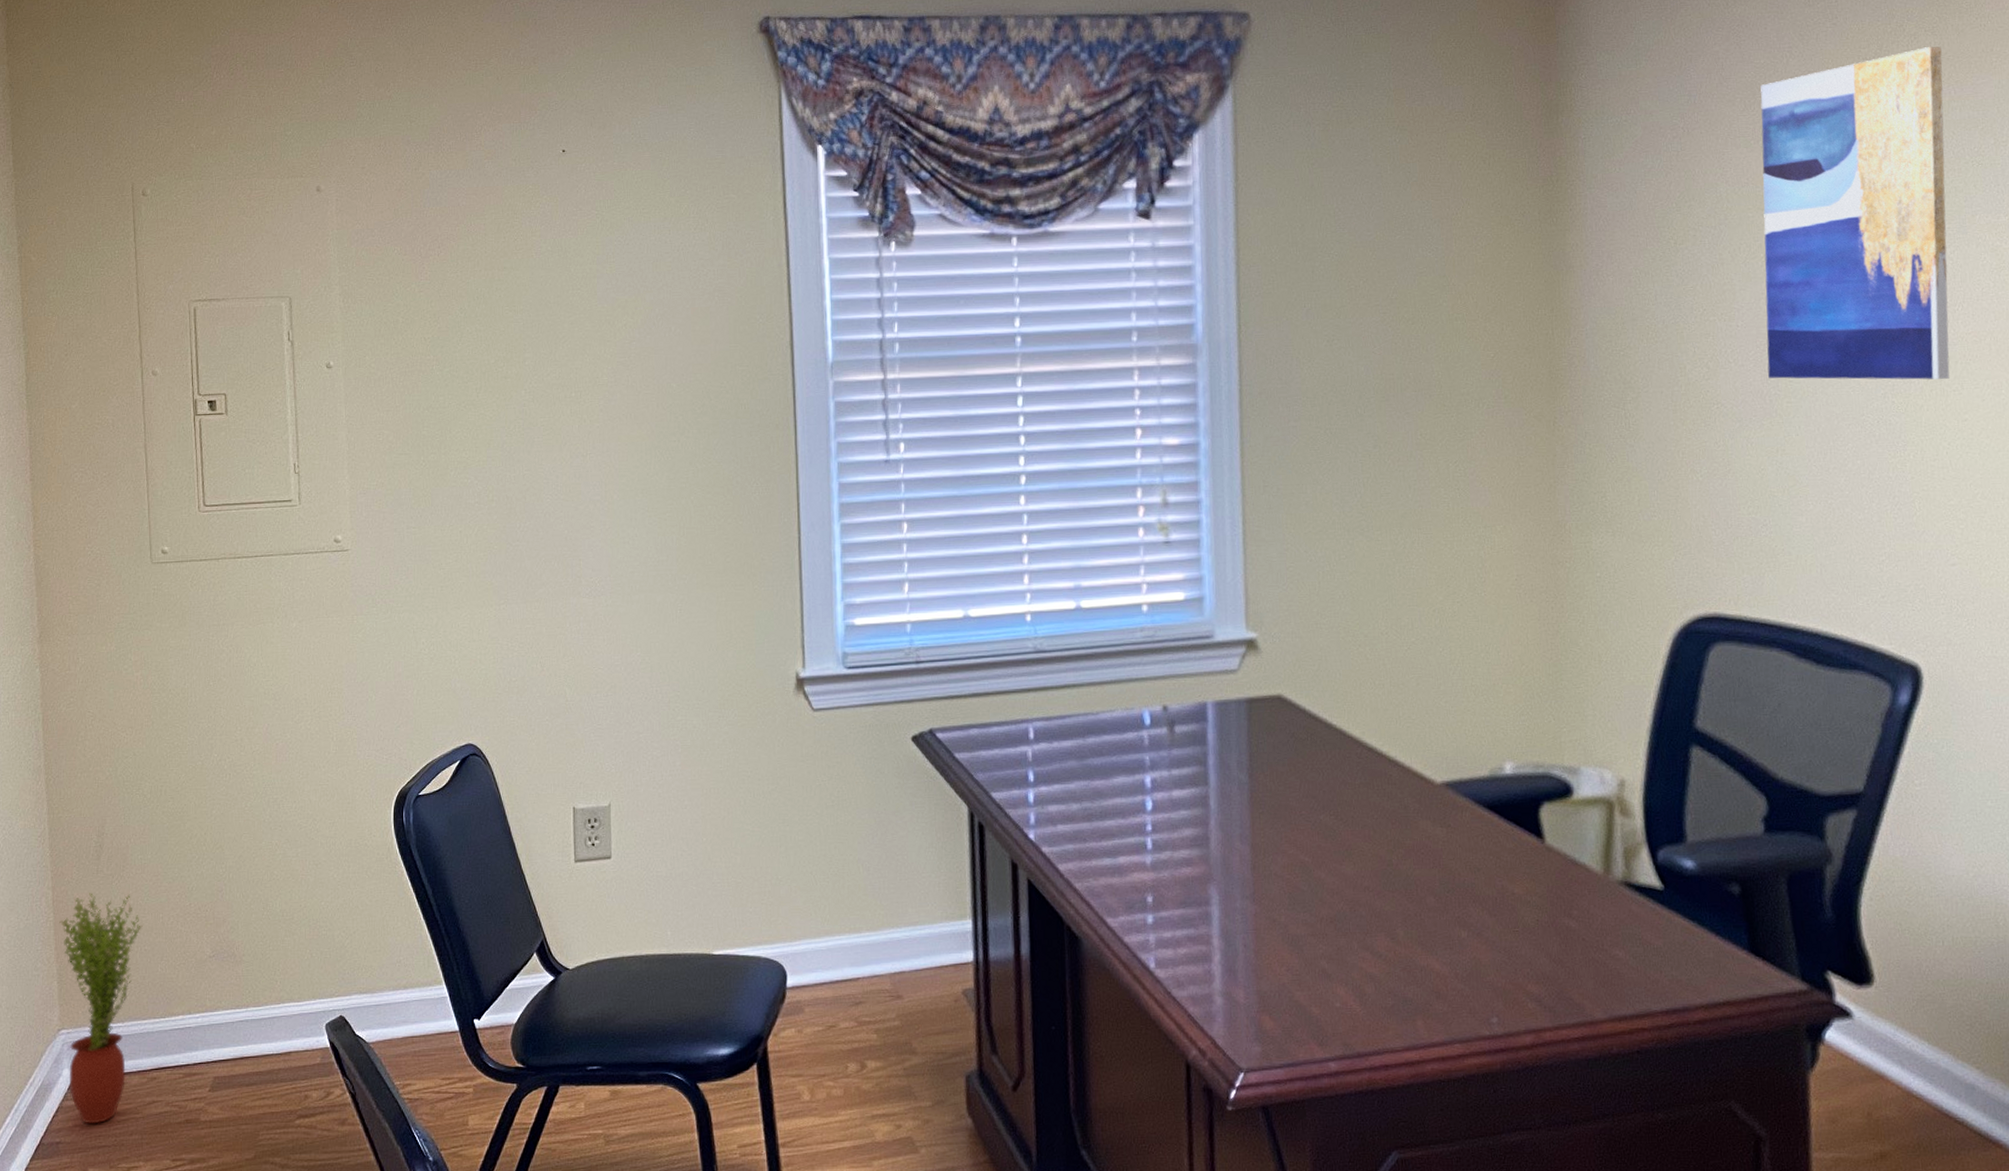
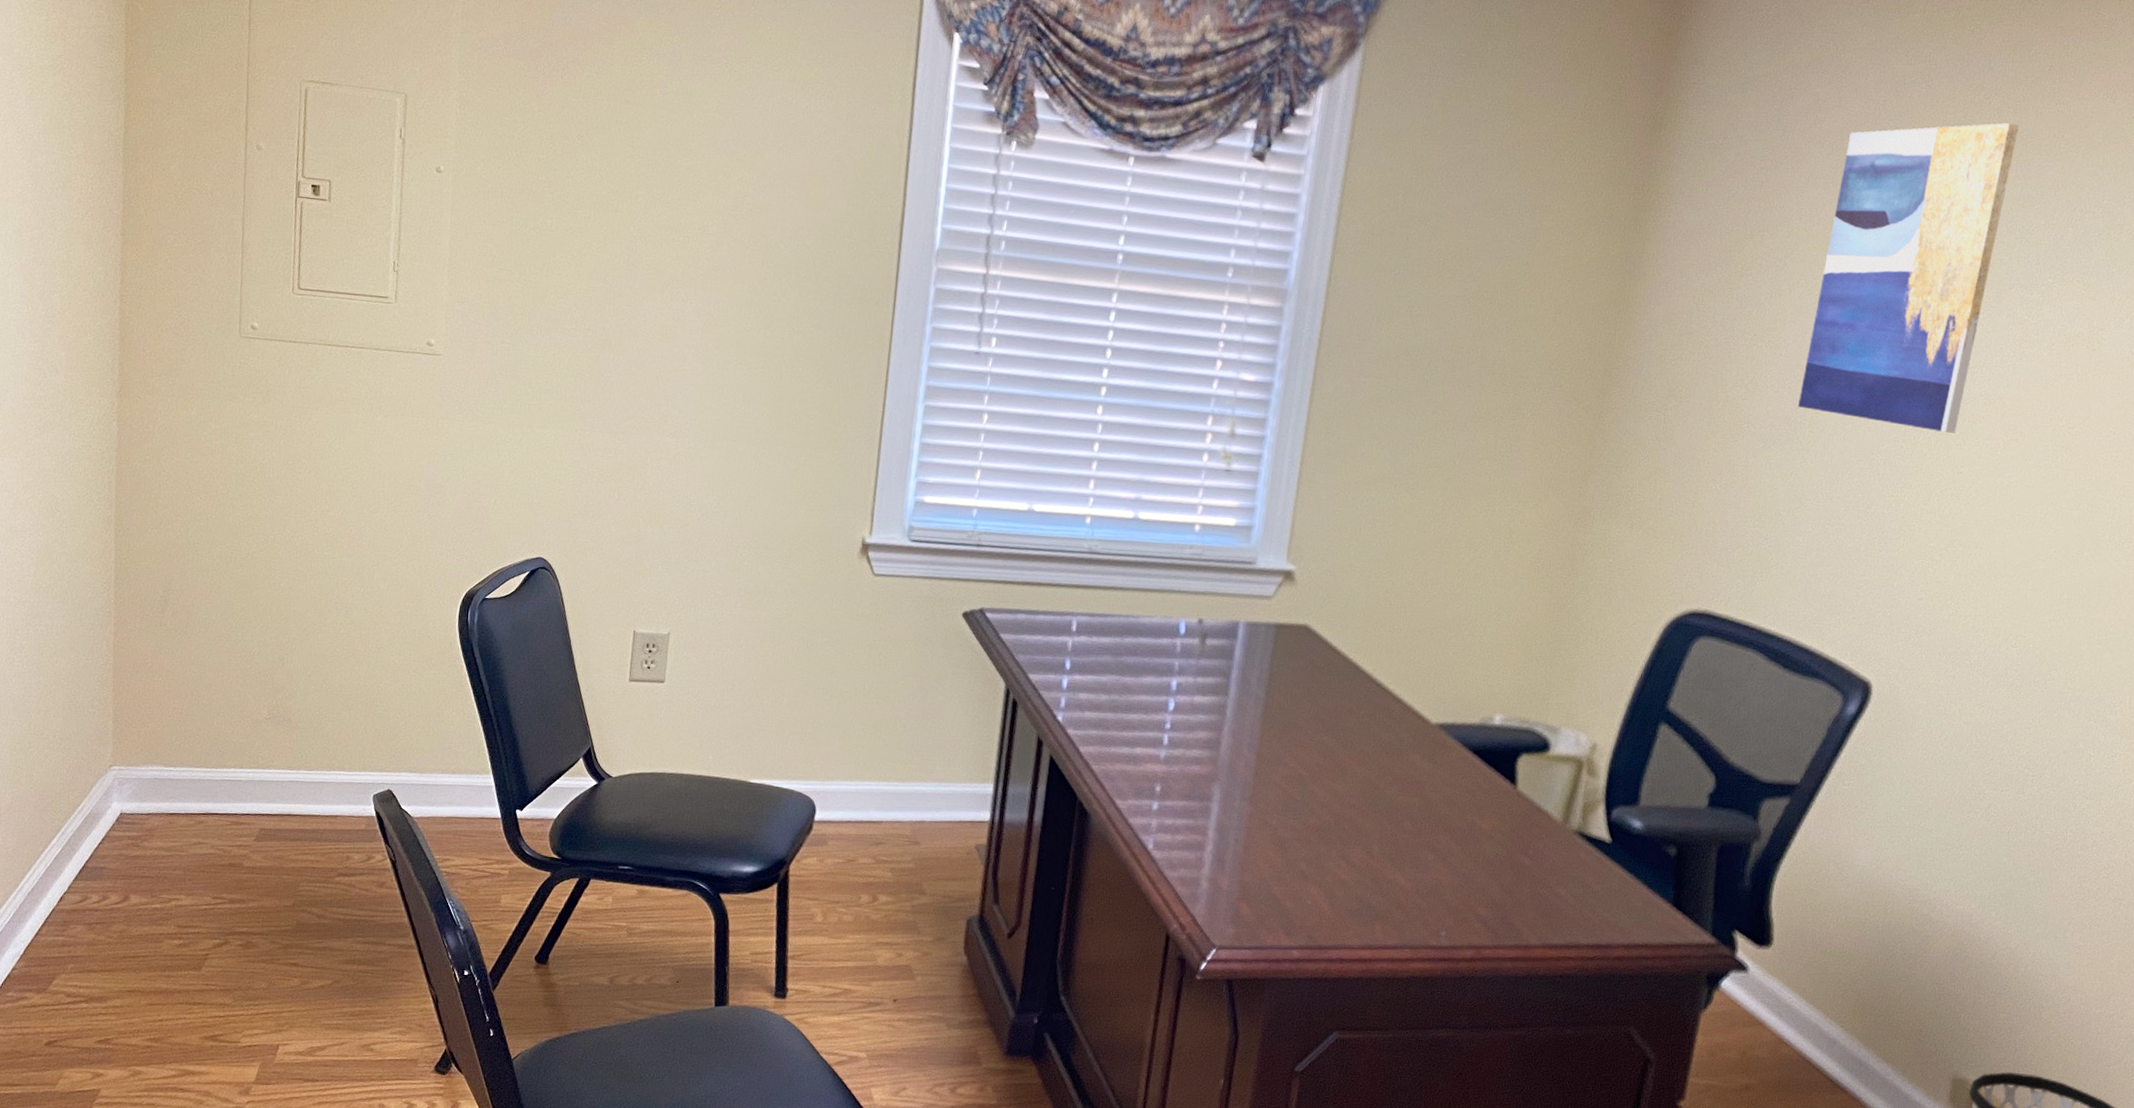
potted plant: present [59,893,143,1124] -> none [117,643,202,856]

